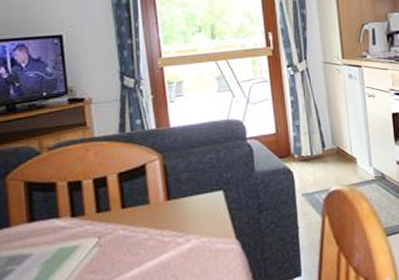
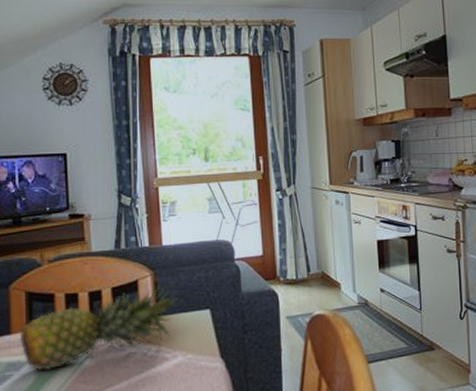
fruit: none [19,168,188,264] -> present [19,285,177,371]

